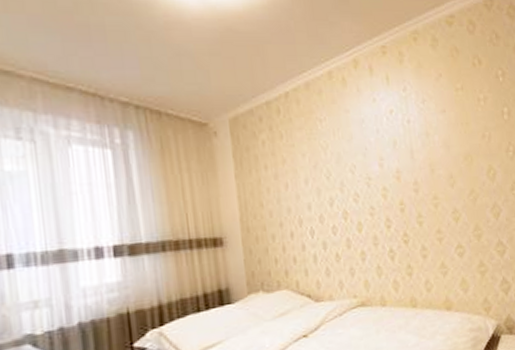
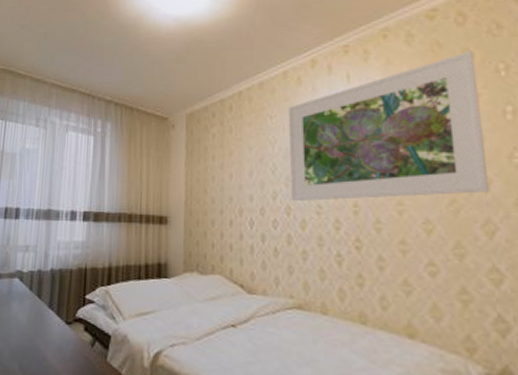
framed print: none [335,57,496,206] -> present [287,50,490,202]

